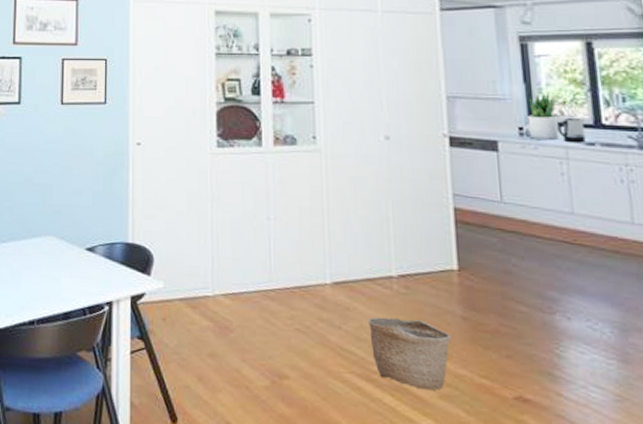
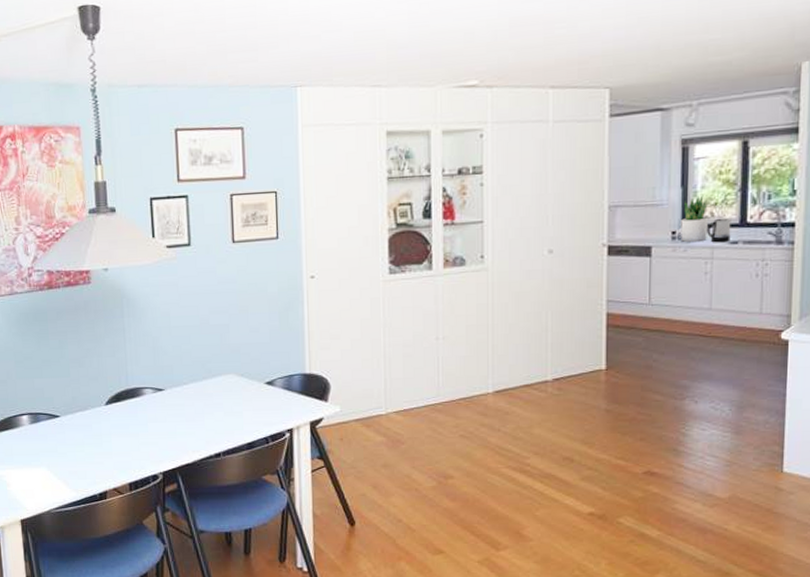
basket: present [367,317,451,390] -> none [524,417,594,475]

